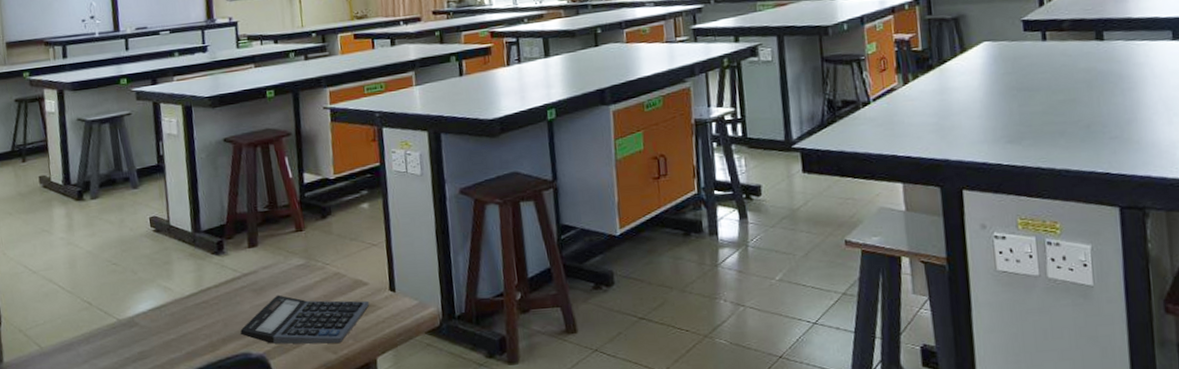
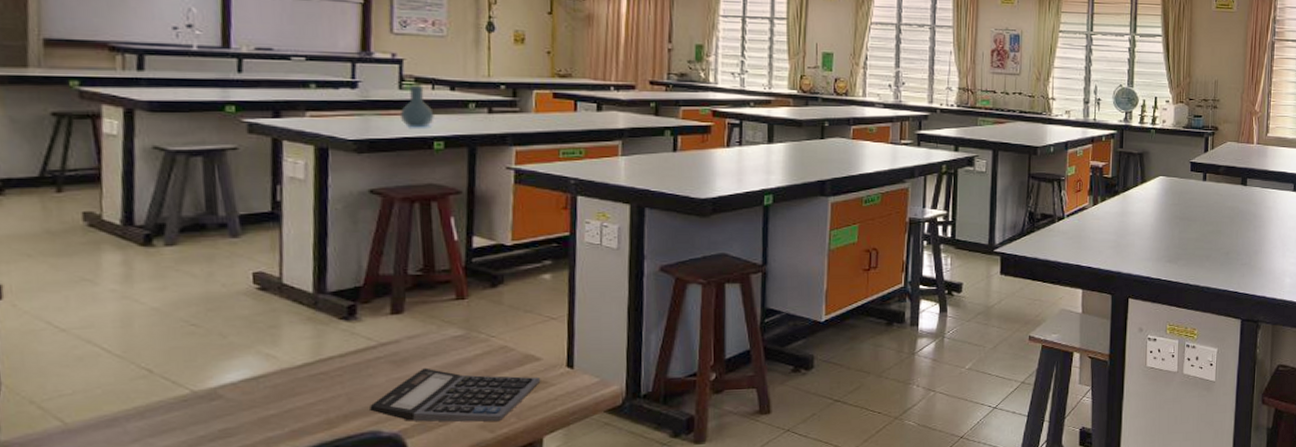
flask: none [239,42,265,81] -> present [399,85,434,128]

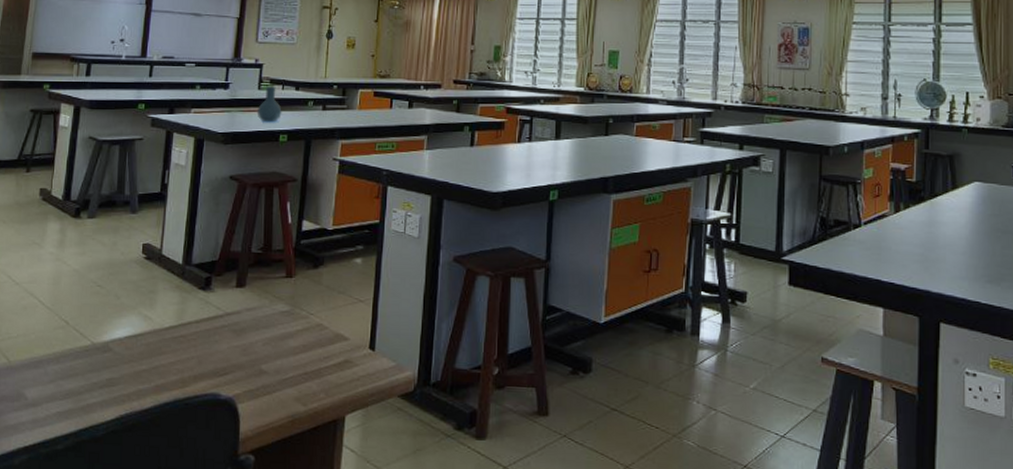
calculator: present [370,367,541,422] -> none [213,338,347,396]

